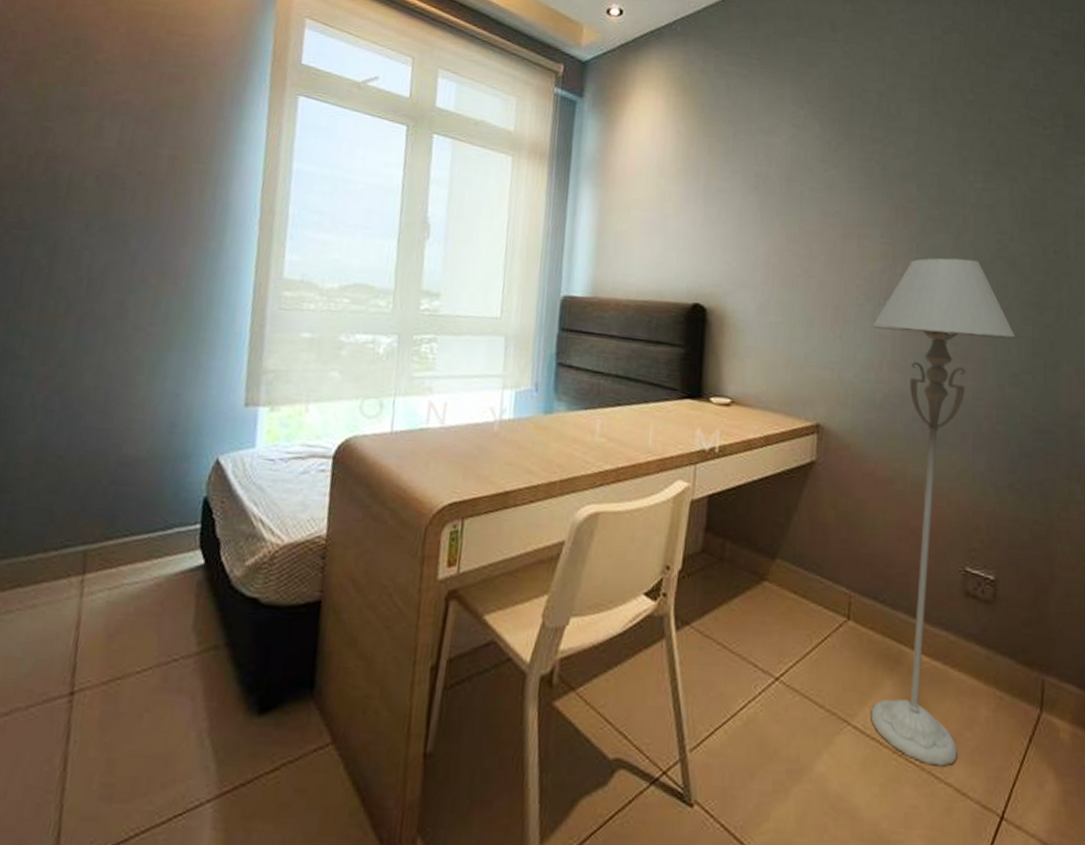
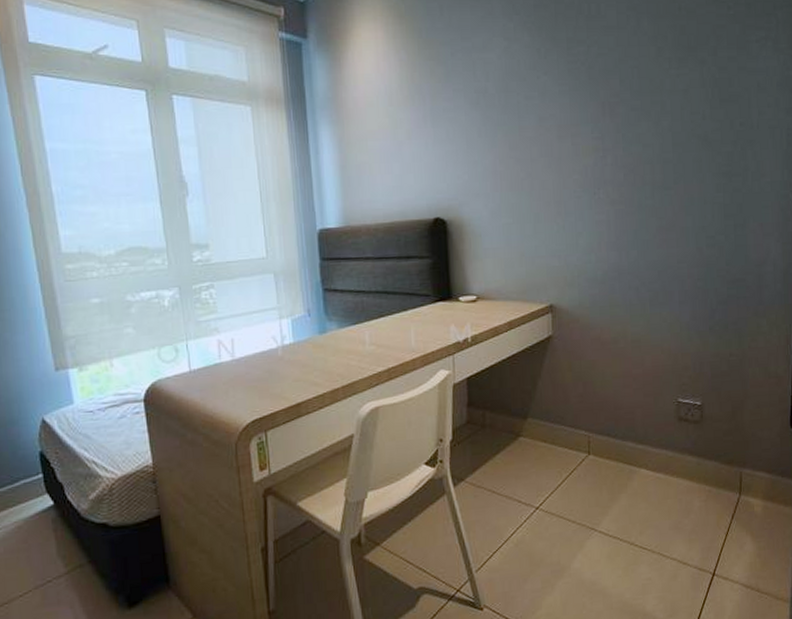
floor lamp: present [870,258,1015,767] -> none [590,141,710,549]

